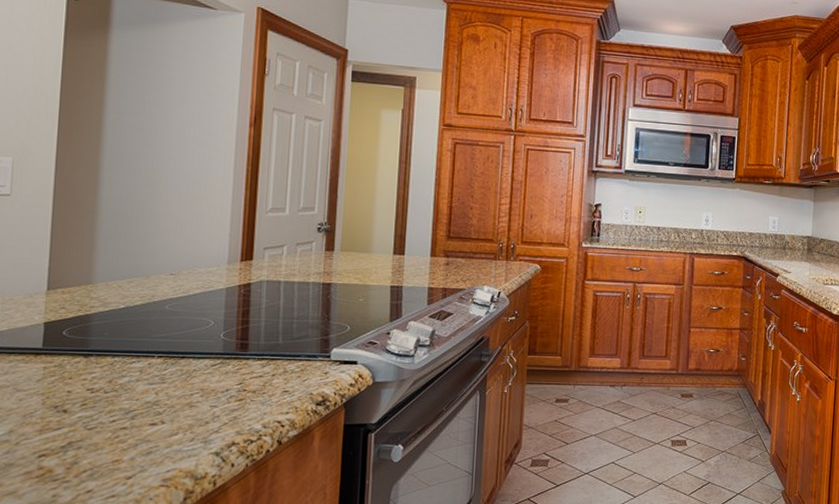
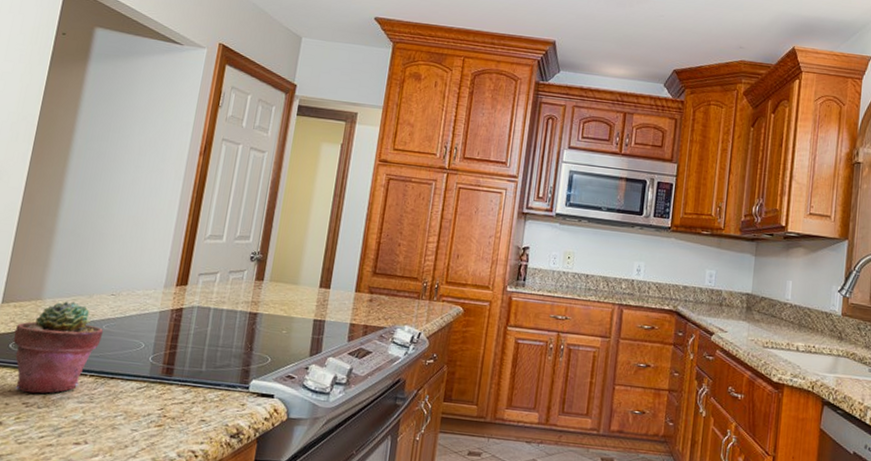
potted succulent: none [66,283,167,379] -> present [12,301,104,394]

